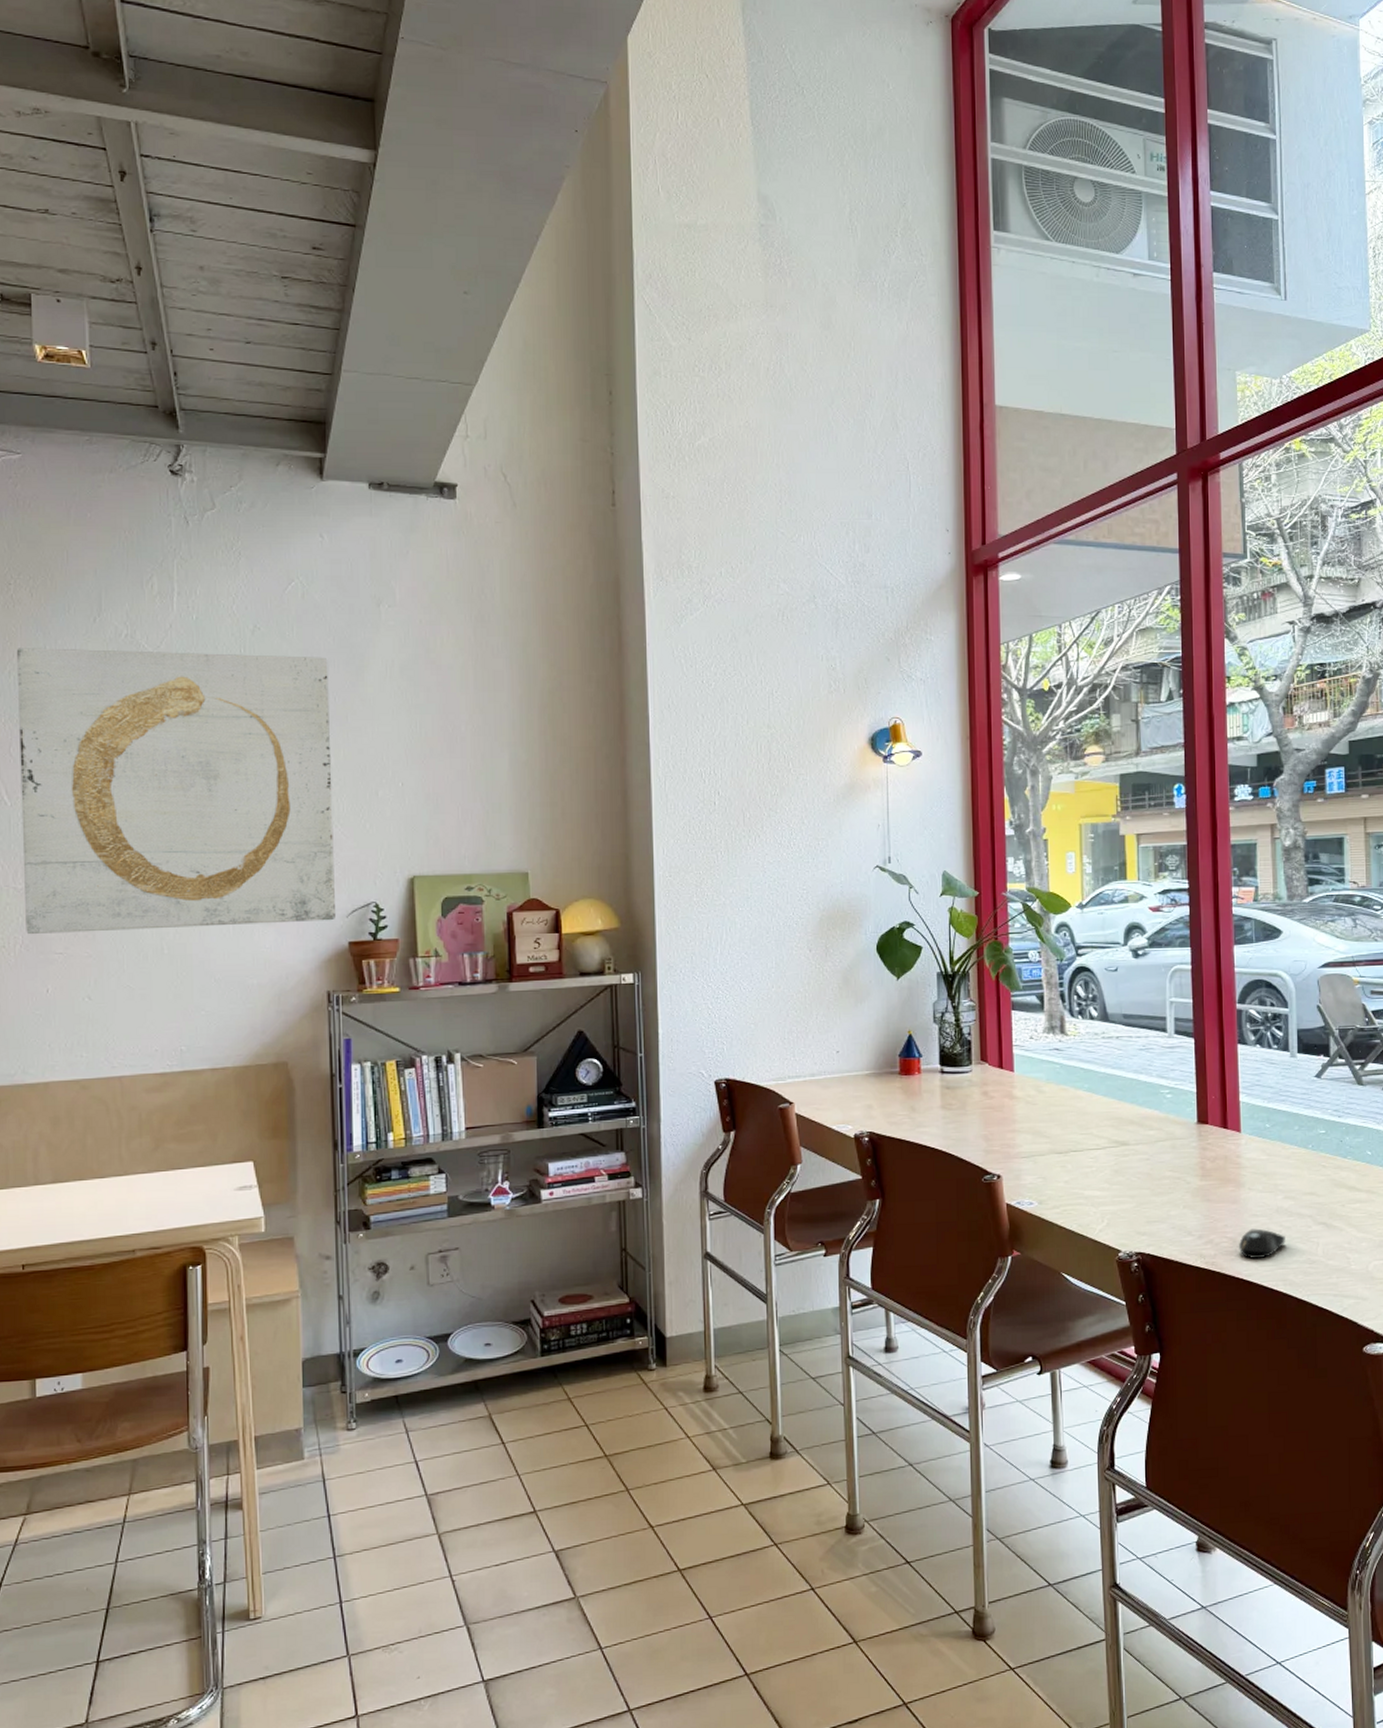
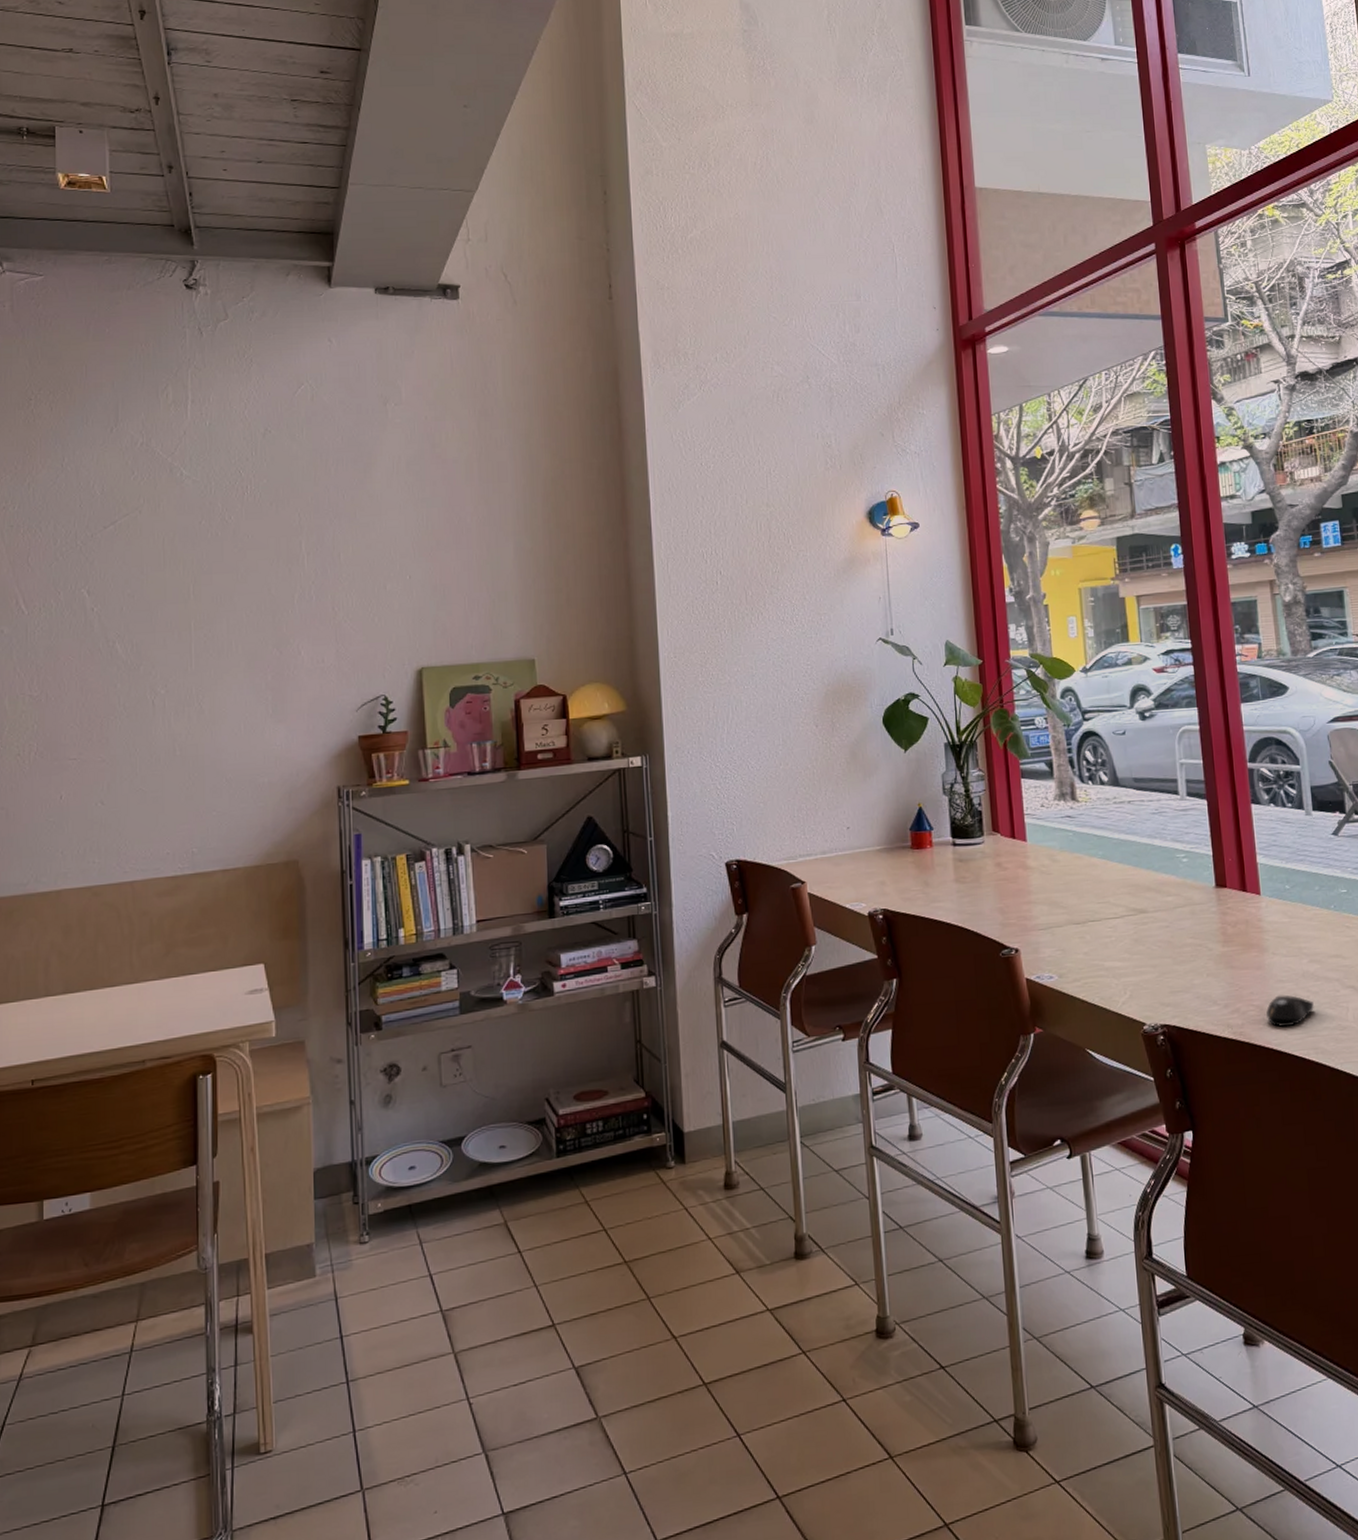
wall art: present [17,648,335,935] -> none [37,456,345,742]

